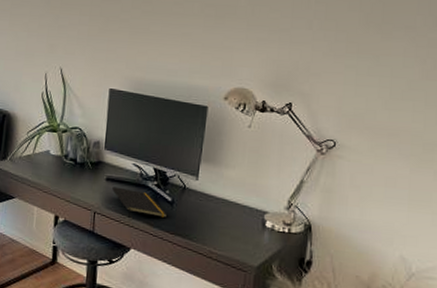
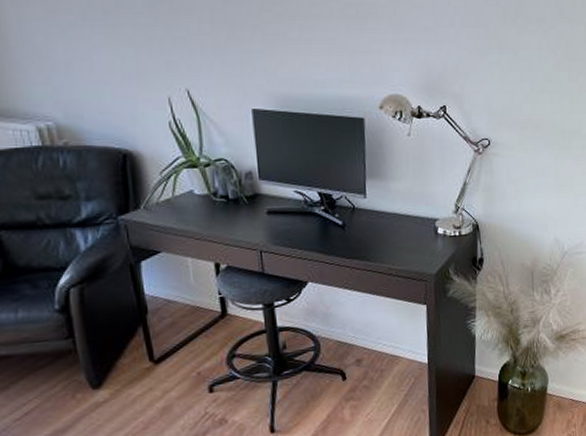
notepad: present [112,186,168,219] -> none [276,219,341,252]

